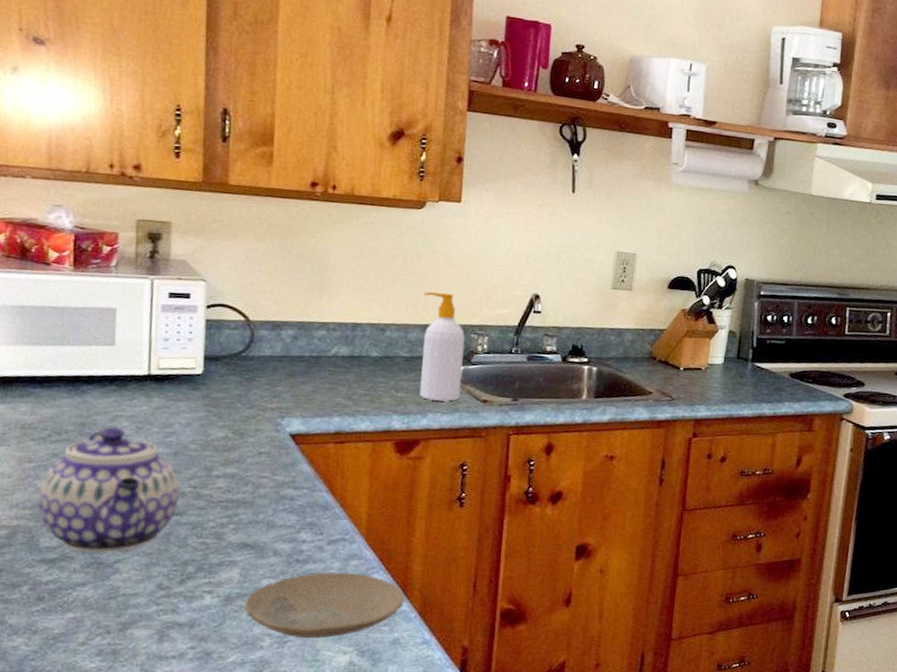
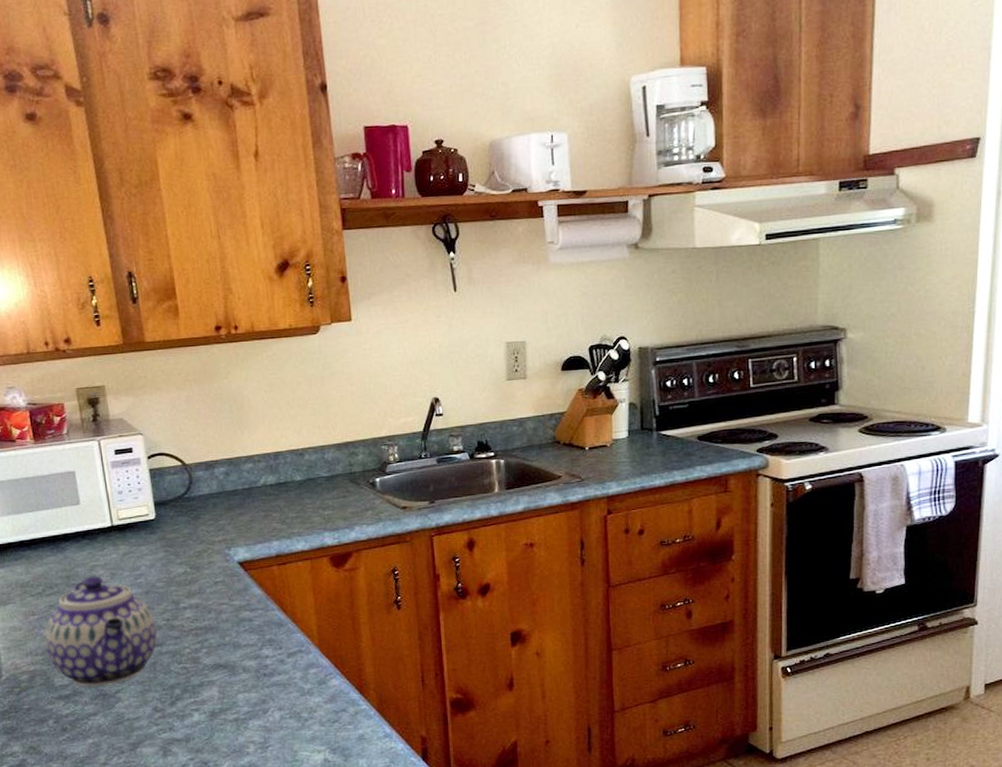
plate: present [244,572,405,638] -> none [227,680,363,742]
soap bottle: present [419,291,465,402] -> none [332,410,381,514]

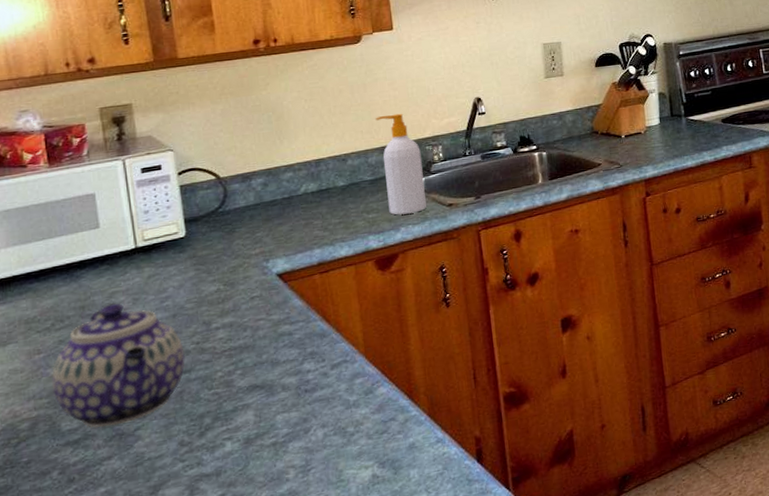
soap bottle: none [332,410,381,514] -> present [375,113,426,215]

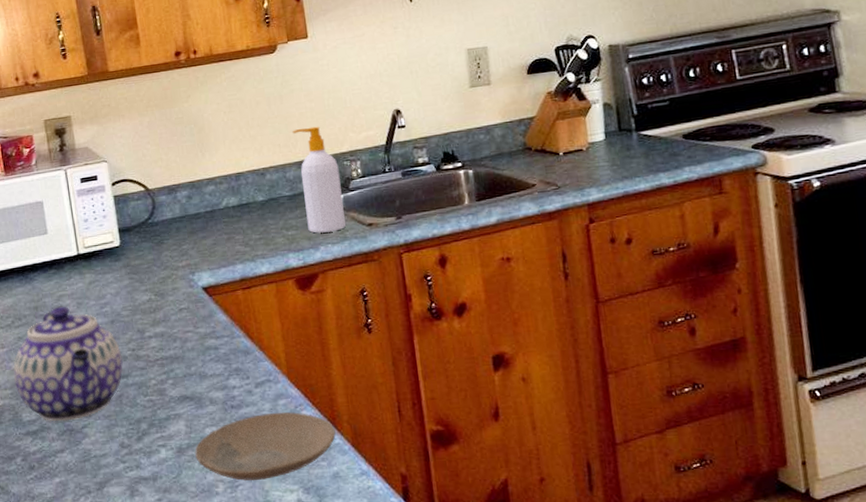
plate: none [264,389,413,464] -> present [195,412,336,481]

